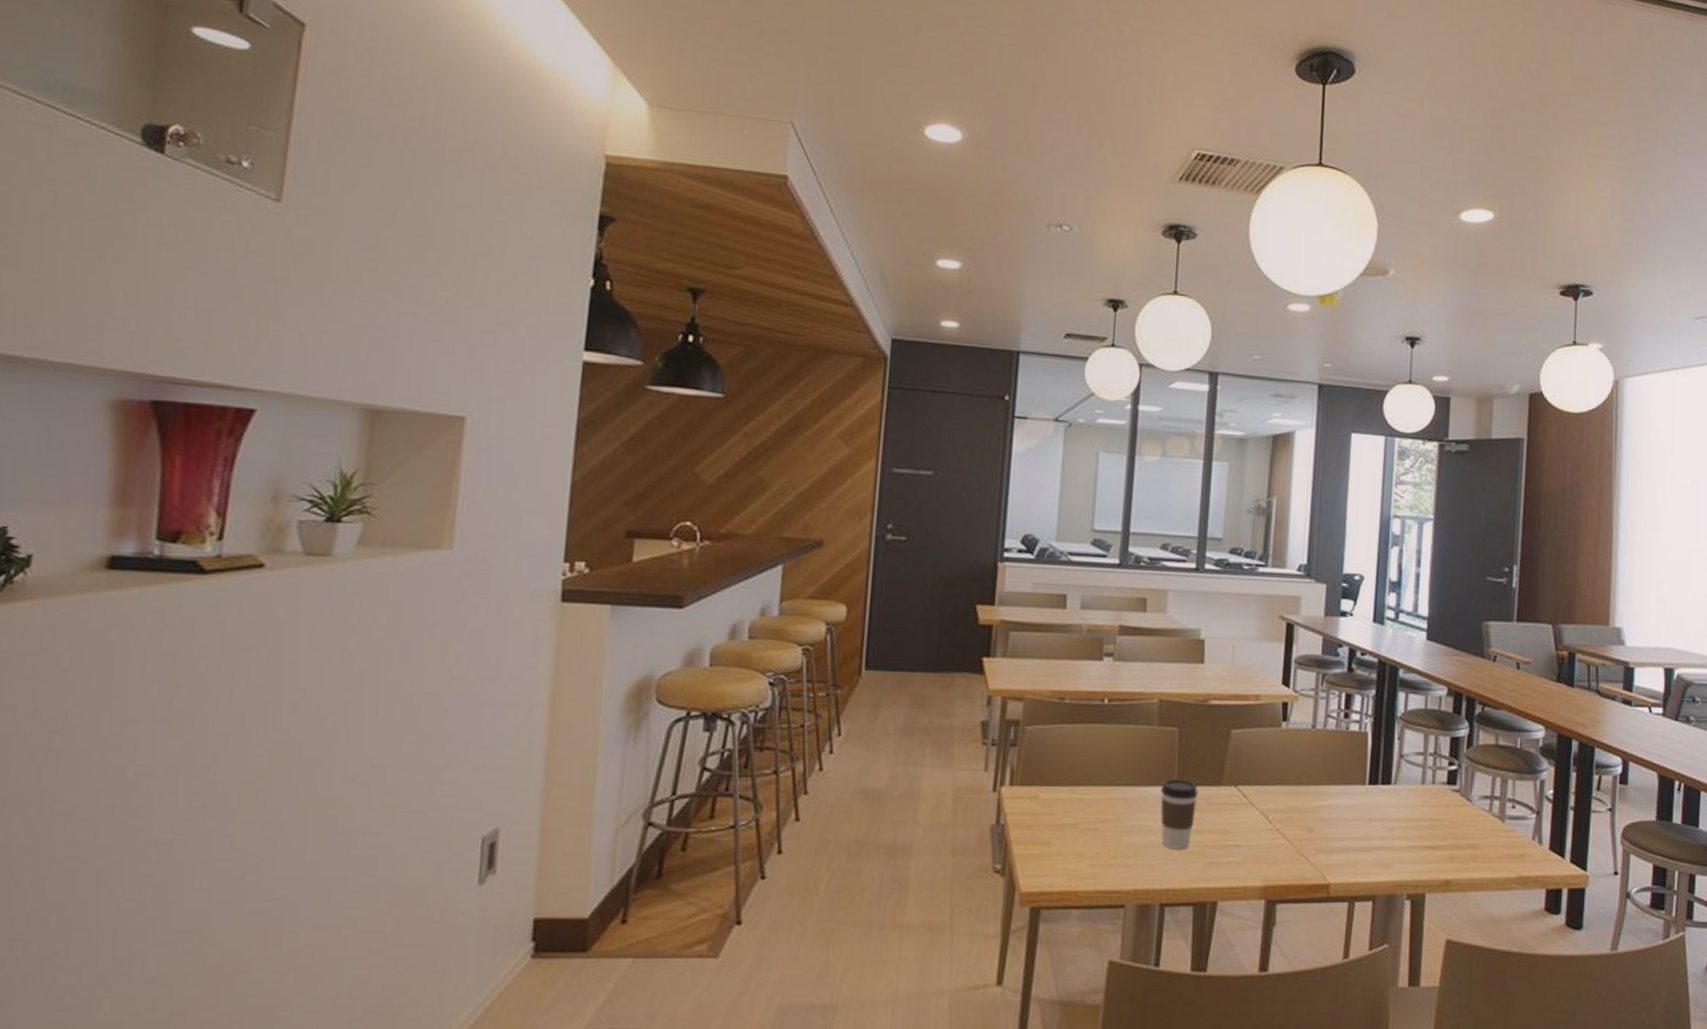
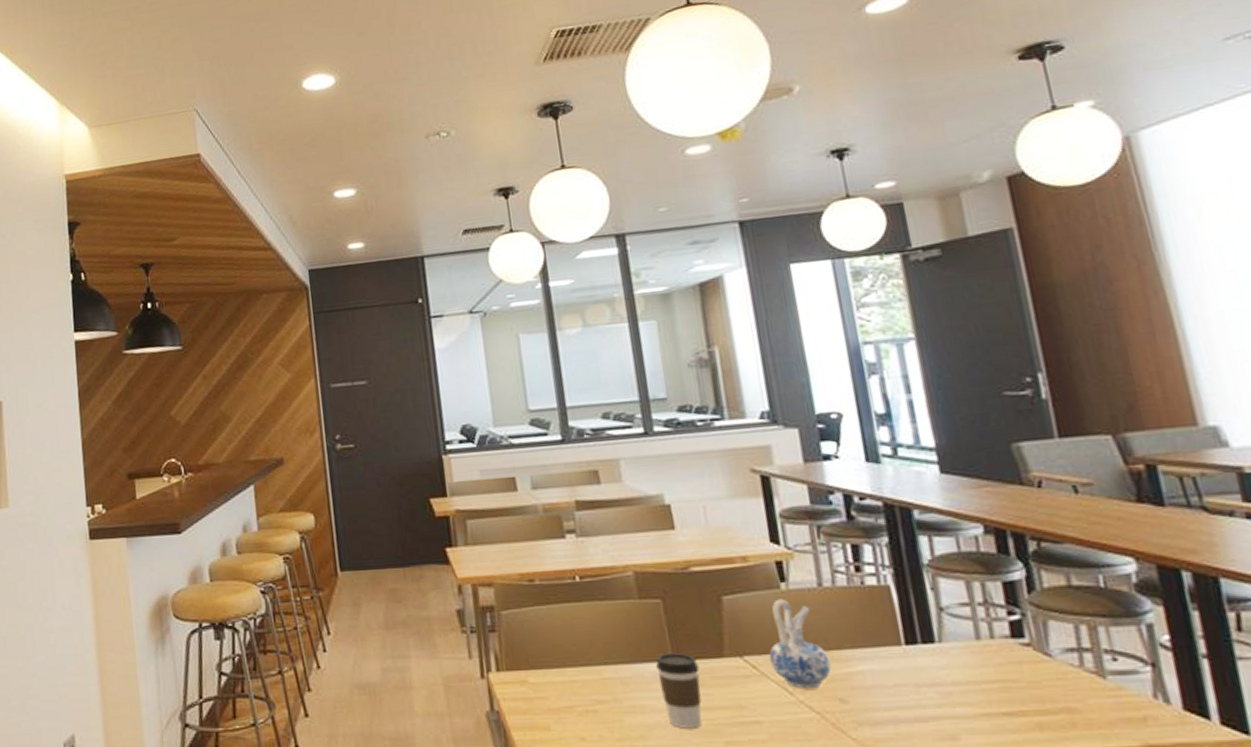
ceramic pitcher: none [1258,736,1308,819] -> present [768,599,832,689]

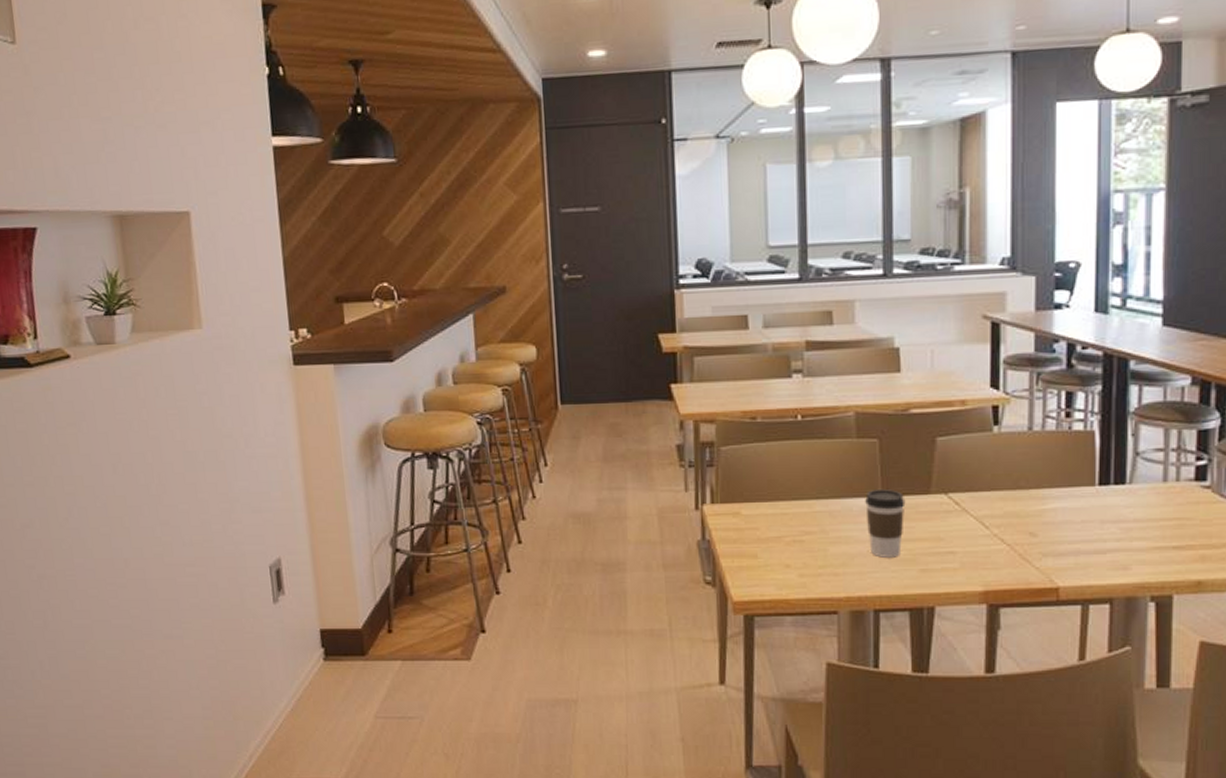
ceramic pitcher: present [768,599,832,689] -> none [972,441,1028,524]

